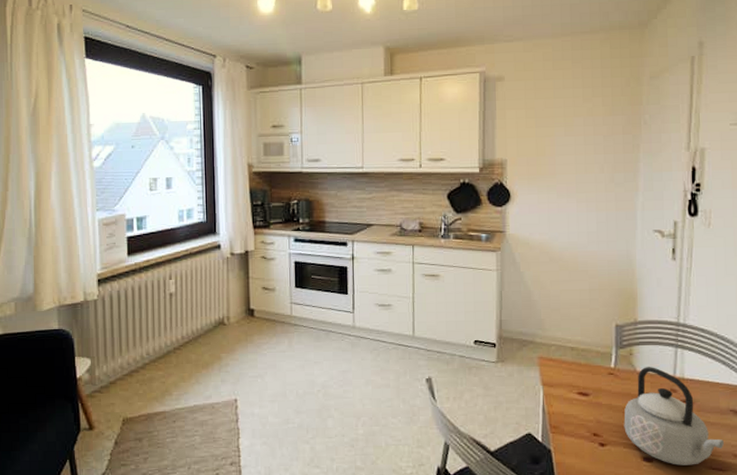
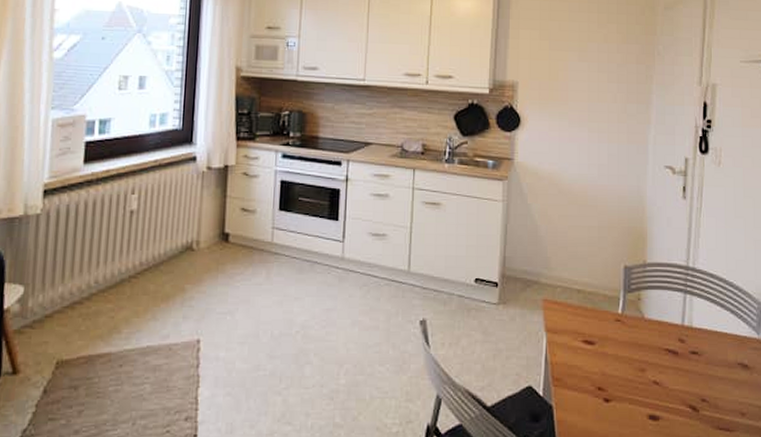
teapot: present [623,367,724,466] -> none [630,314,731,425]

